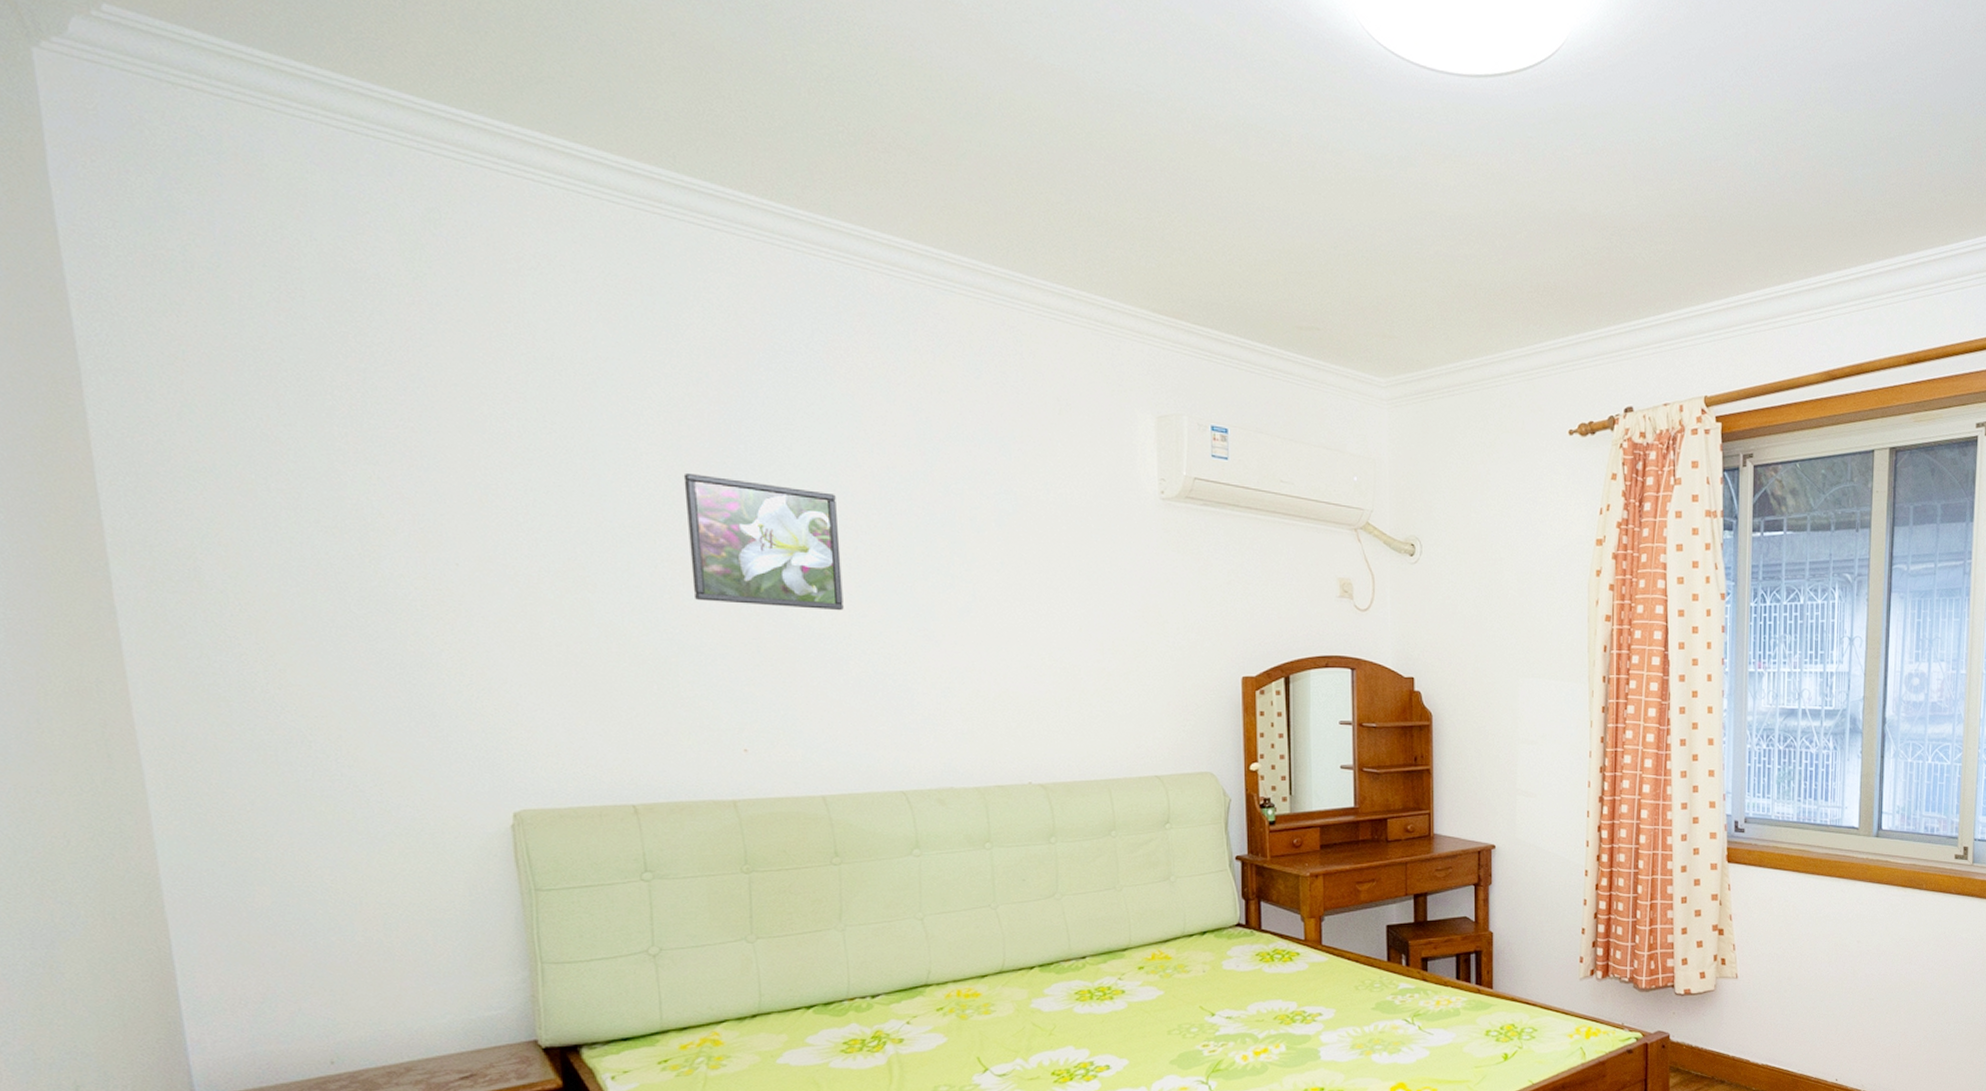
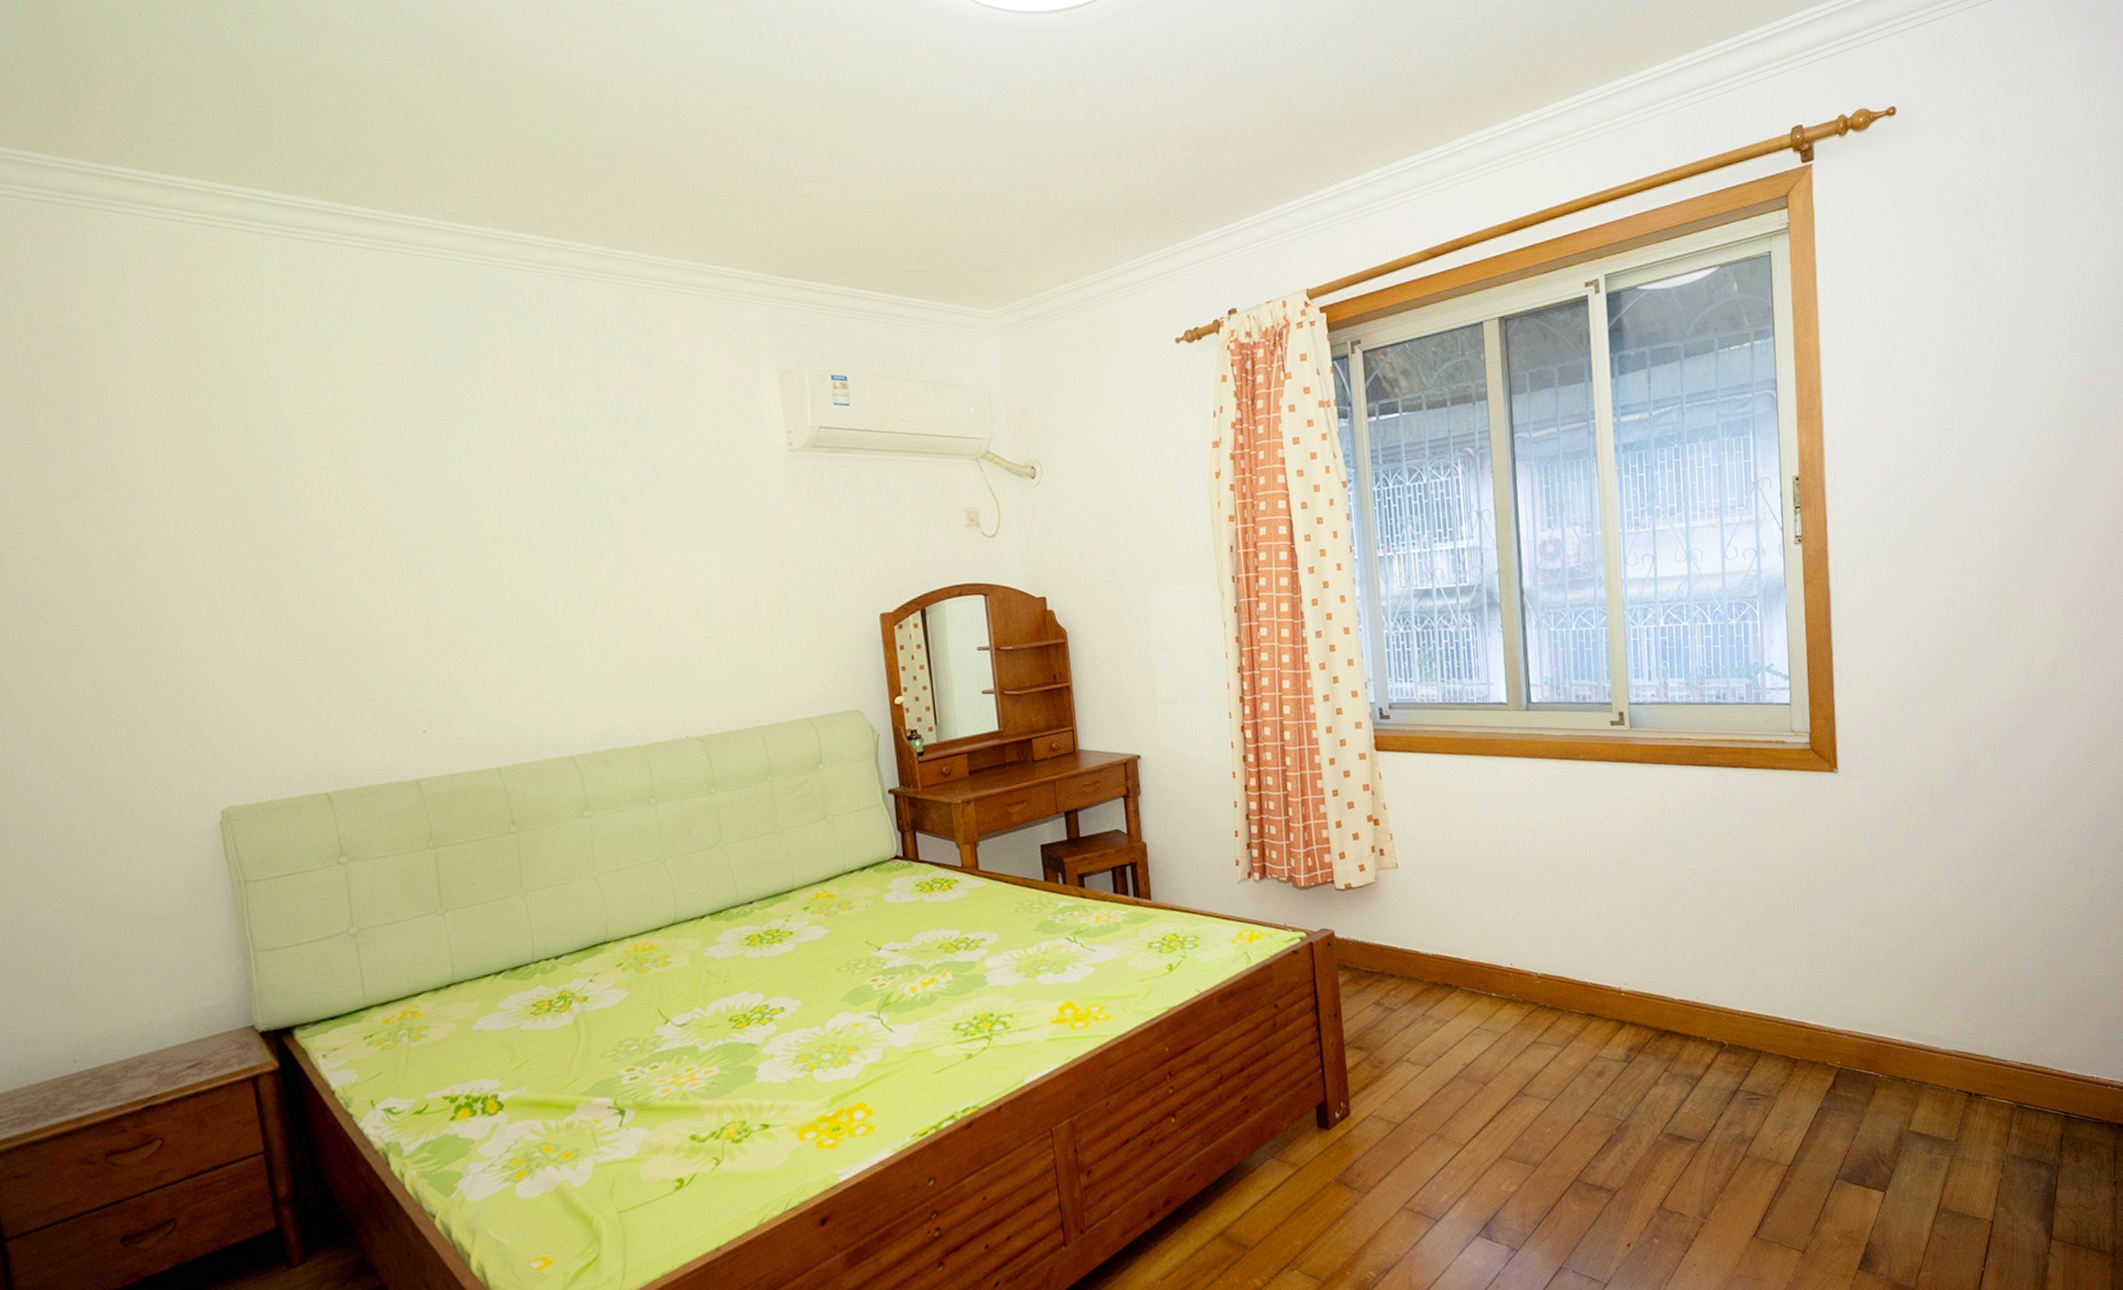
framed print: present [683,472,844,611] -> none [352,475,504,594]

